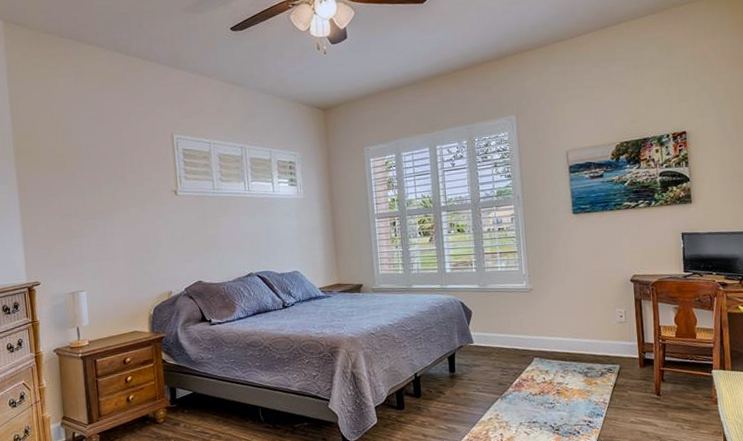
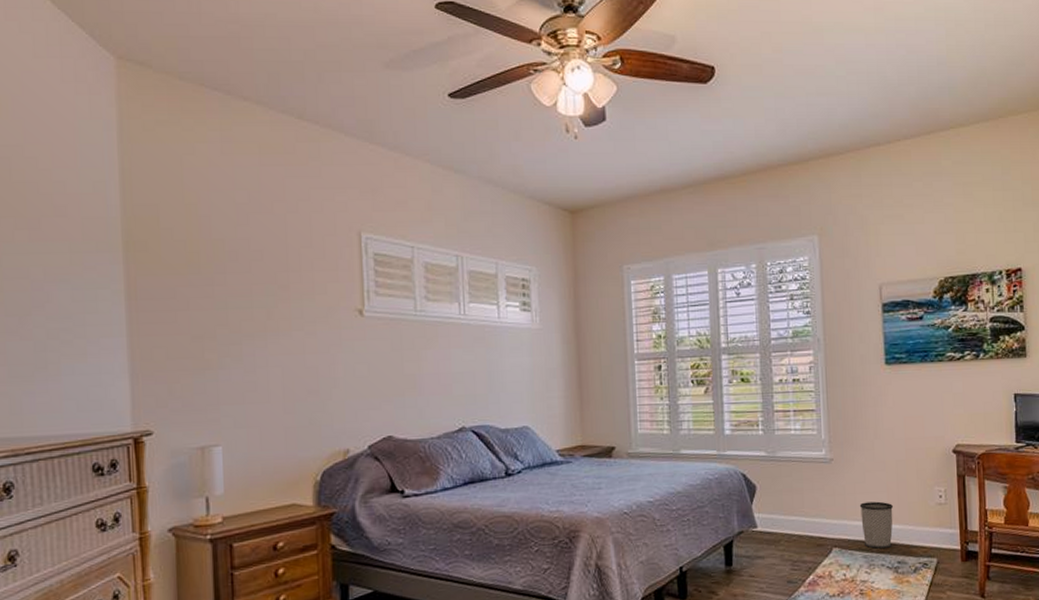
wastebasket: none [554,321,583,359] -> present [859,501,894,550]

